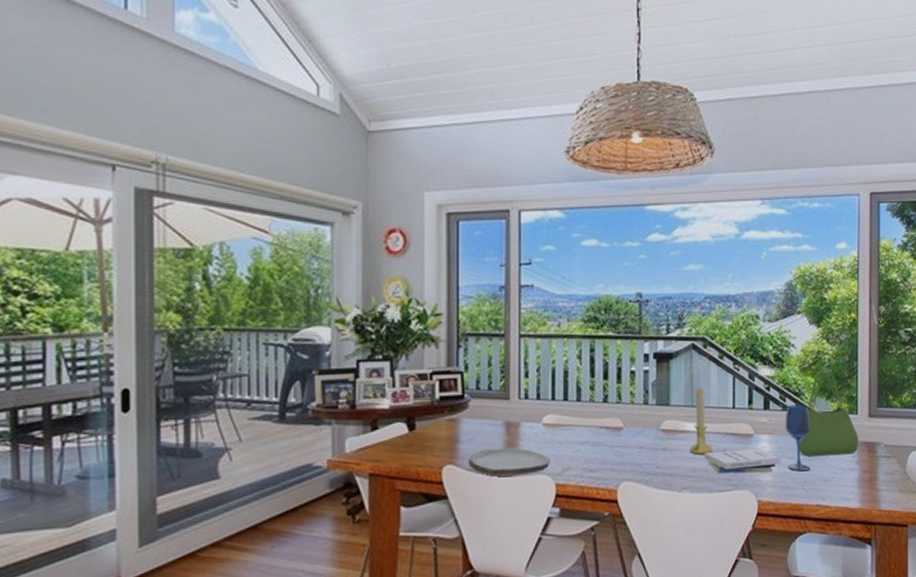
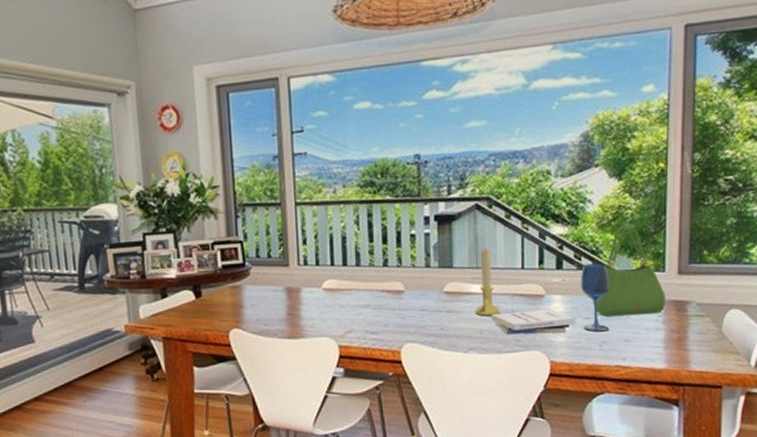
plate: present [468,448,550,477] -> none [253,312,332,340]

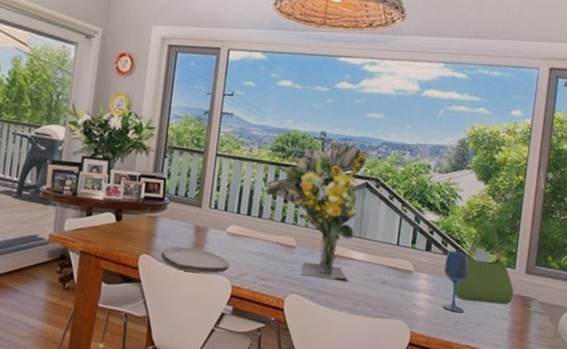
plate: none [253,312,332,340] -> present [161,246,230,274]
bouquet: none [358,160,473,321] -> present [265,138,367,282]
candle holder: present [476,247,501,316] -> none [353,221,375,283]
books: present [491,309,576,335] -> none [365,281,437,307]

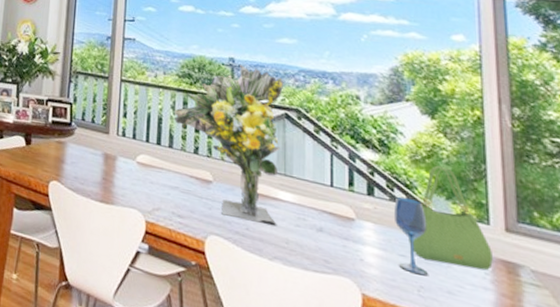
plate: present [161,246,230,274] -> none [70,174,142,206]

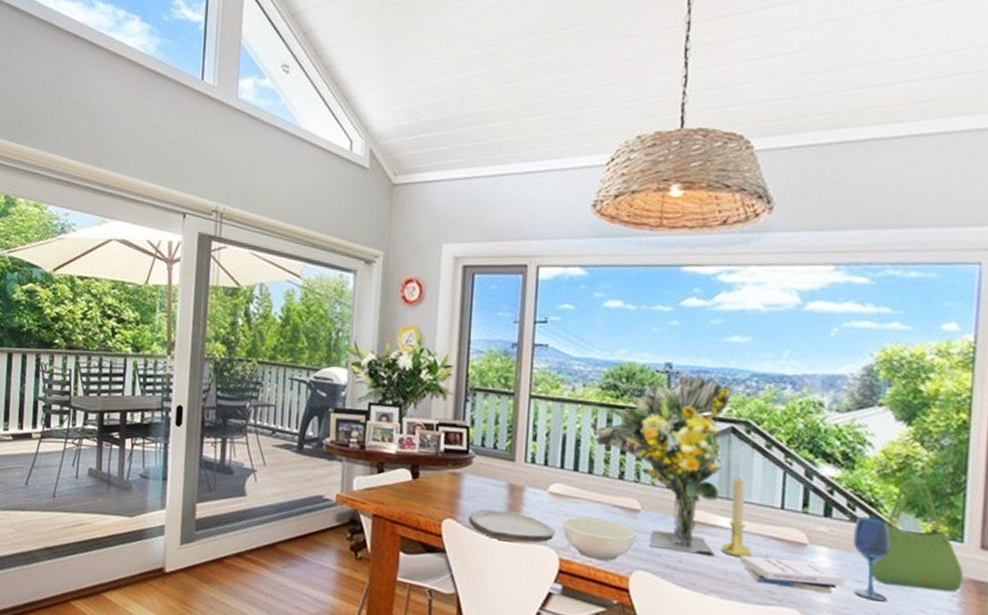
plate: none [70,174,142,206] -> present [468,508,555,544]
bowl: none [147,184,210,225] -> present [561,516,637,561]
candle holder: none [283,157,309,229] -> present [722,477,752,558]
books: none [298,226,390,265] -> present [739,555,845,593]

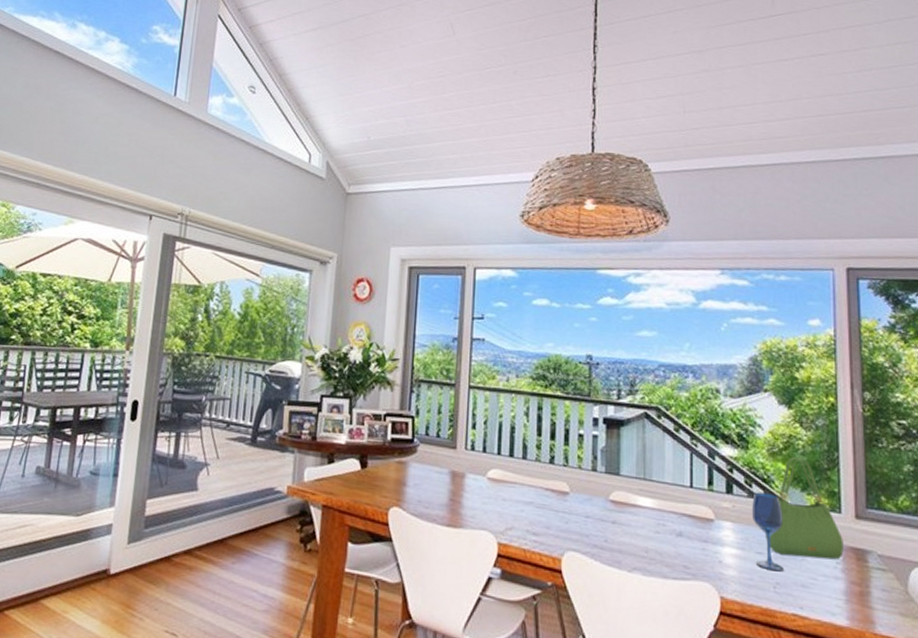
plate: present [468,508,555,544] -> none [413,495,494,529]
bowl: present [561,516,637,561] -> none [499,500,567,543]
bouquet: present [595,371,731,557] -> none [527,362,643,535]
candle holder: present [722,477,752,558] -> none [642,459,668,535]
books: present [739,555,845,593] -> none [657,532,748,565]

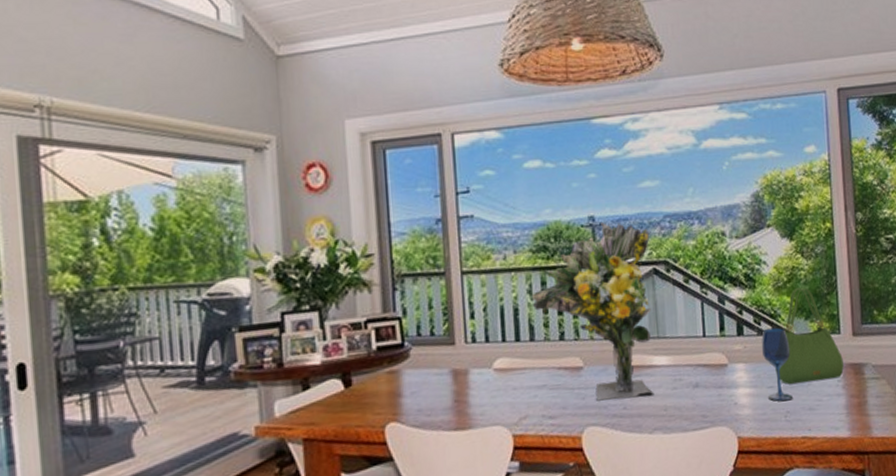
bouquet: none [527,362,643,535] -> present [531,222,655,401]

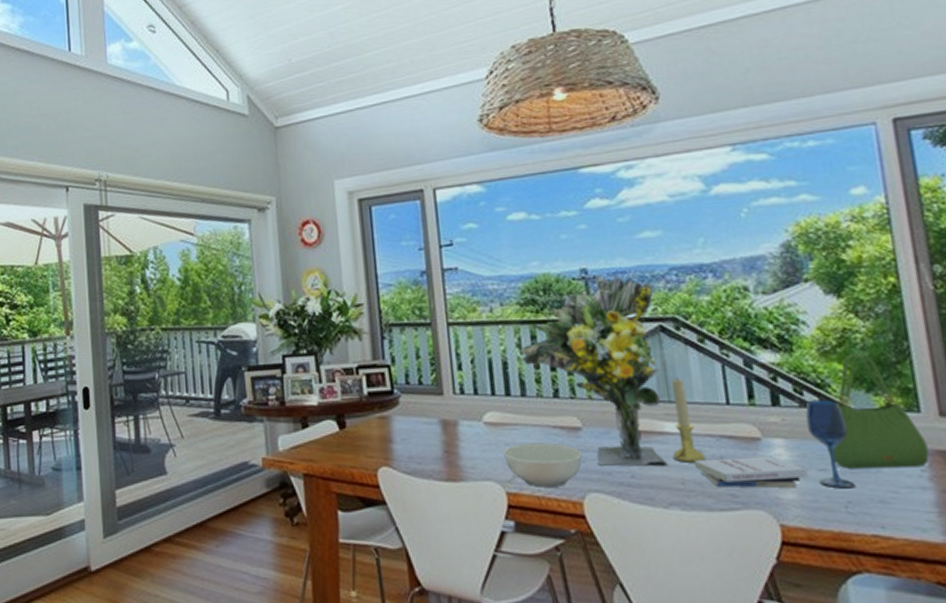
bowl: none [510,383,583,427] -> present [502,442,583,487]
candle holder: none [659,315,685,391] -> present [671,377,707,463]
books: none [674,379,761,411] -> present [693,456,809,488]

